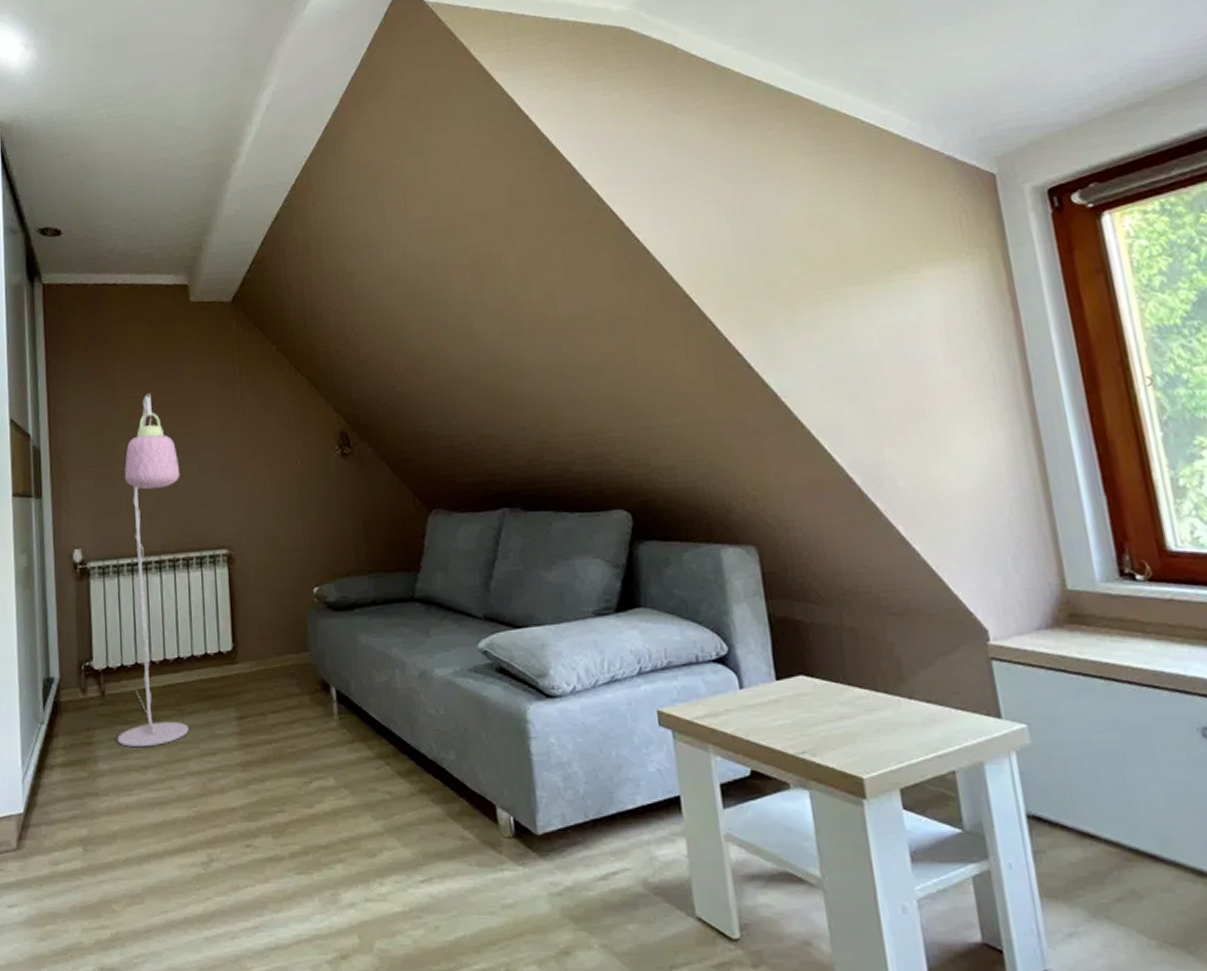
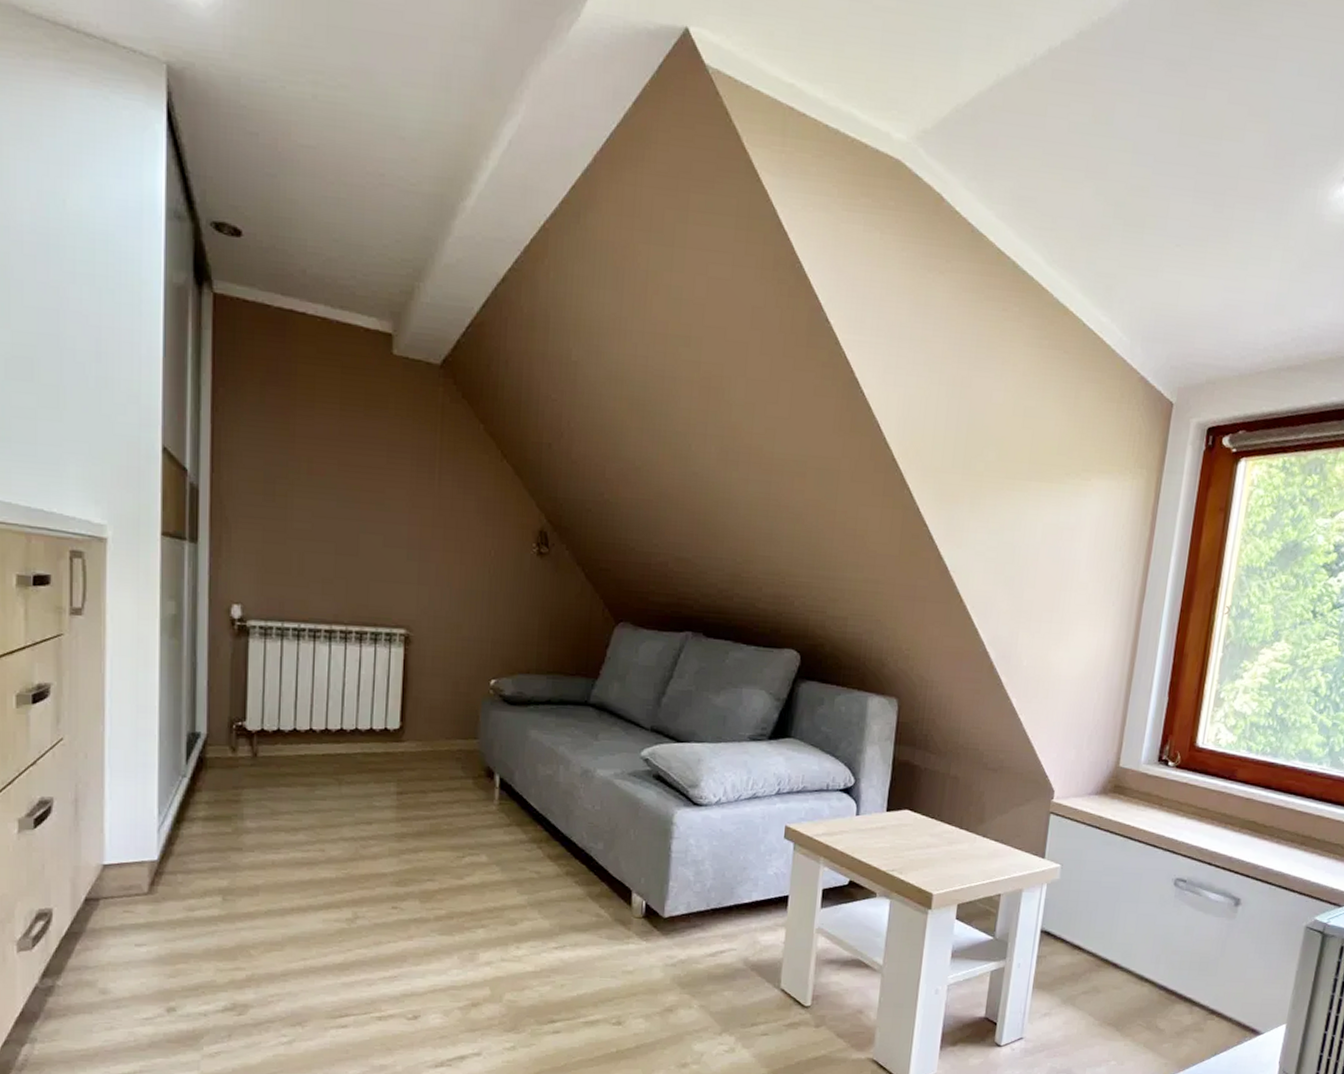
floor lamp: present [117,393,189,748] -> none [267,449,362,811]

